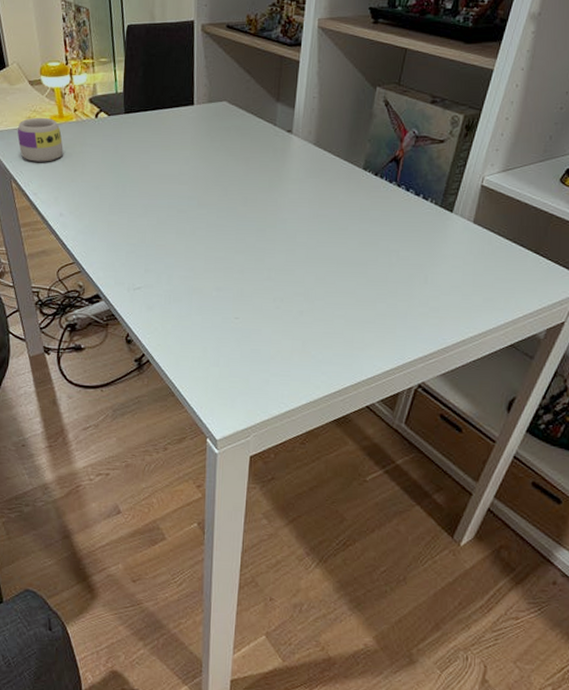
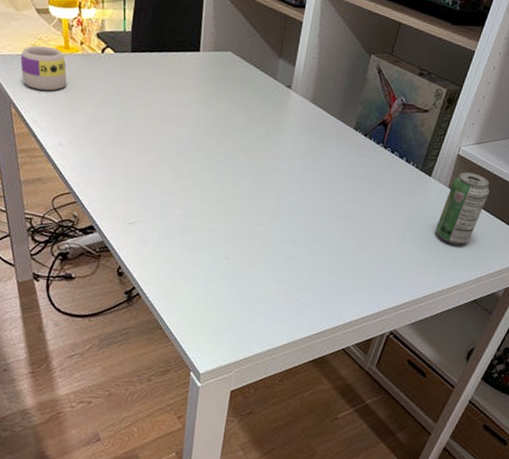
beverage can: none [462,204,521,284] -> present [436,172,489,245]

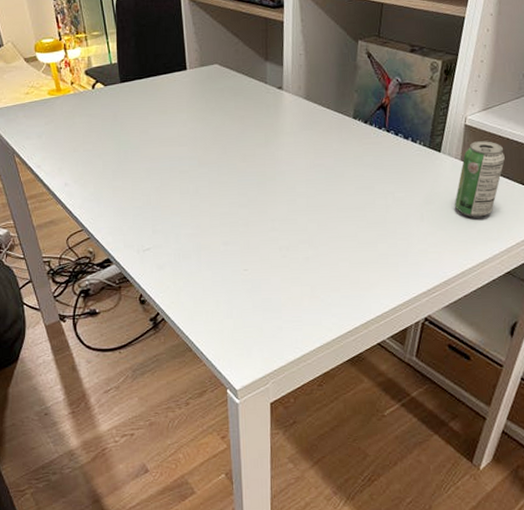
mug: present [20,45,67,91] -> none [17,92,63,136]

